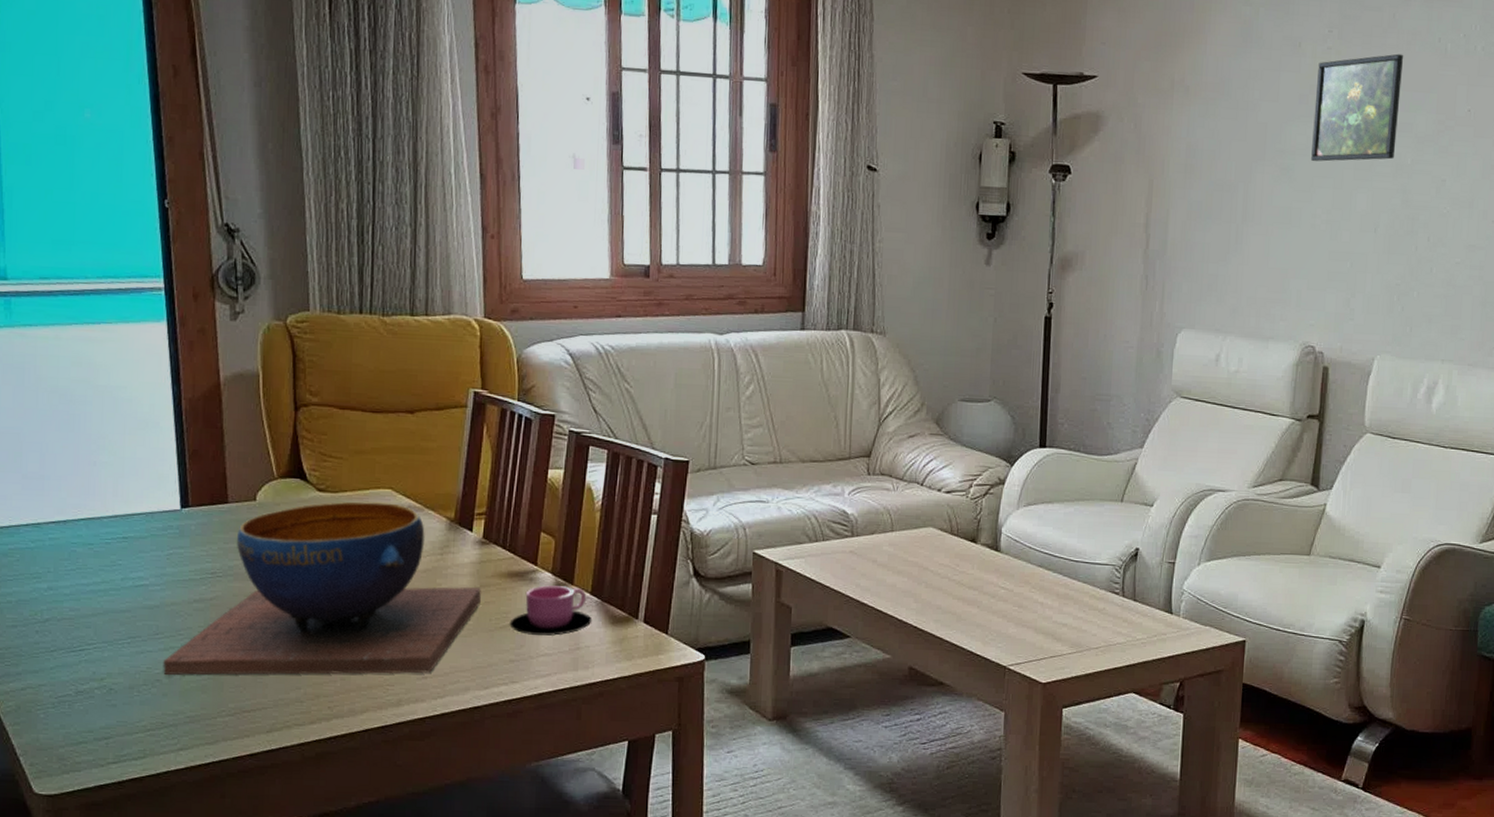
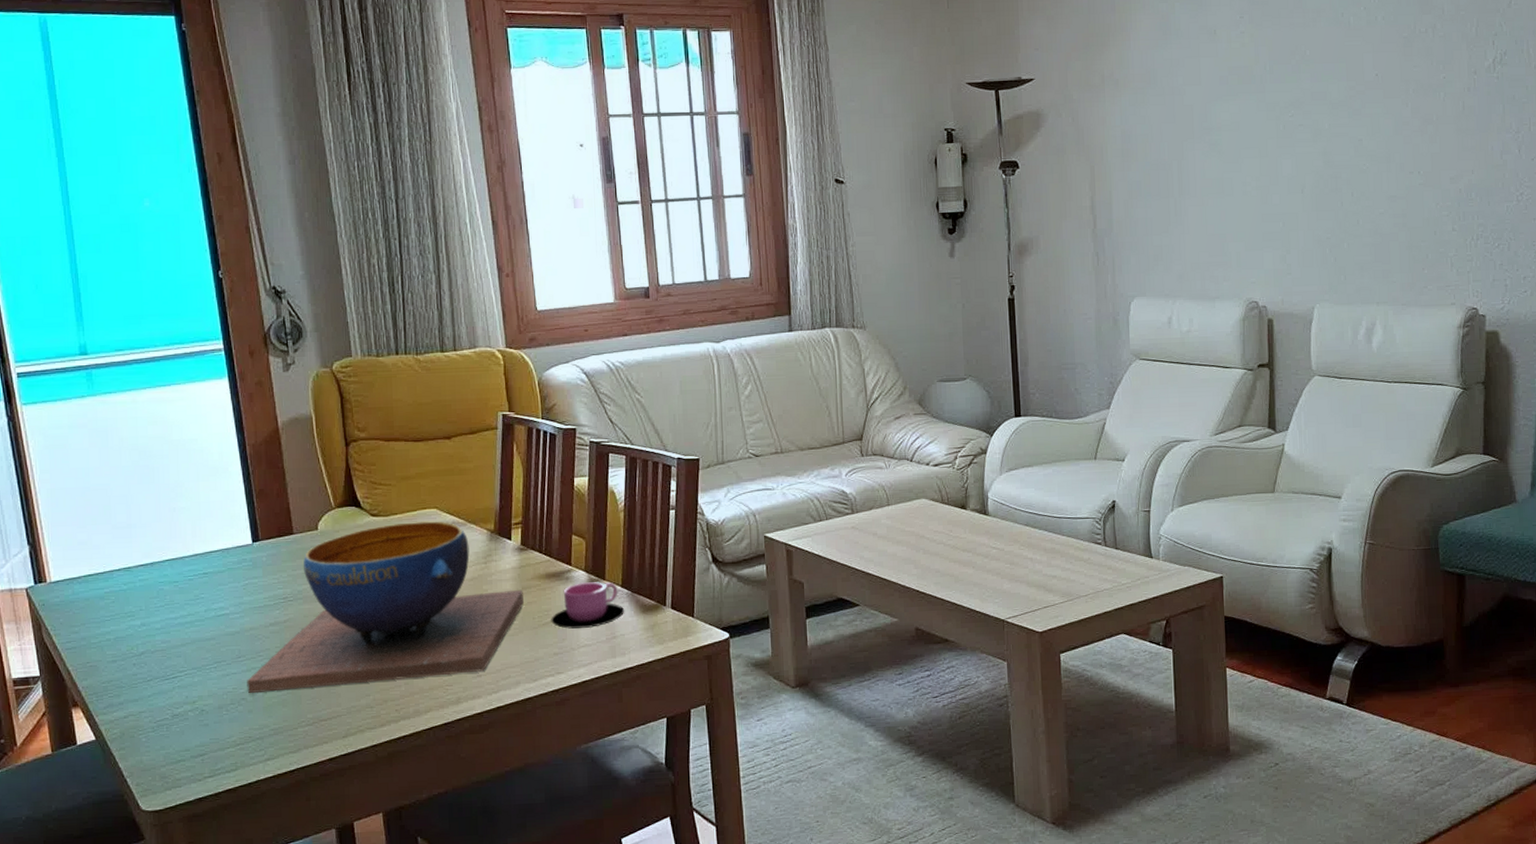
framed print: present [1311,53,1404,162] -> none [1234,31,1313,134]

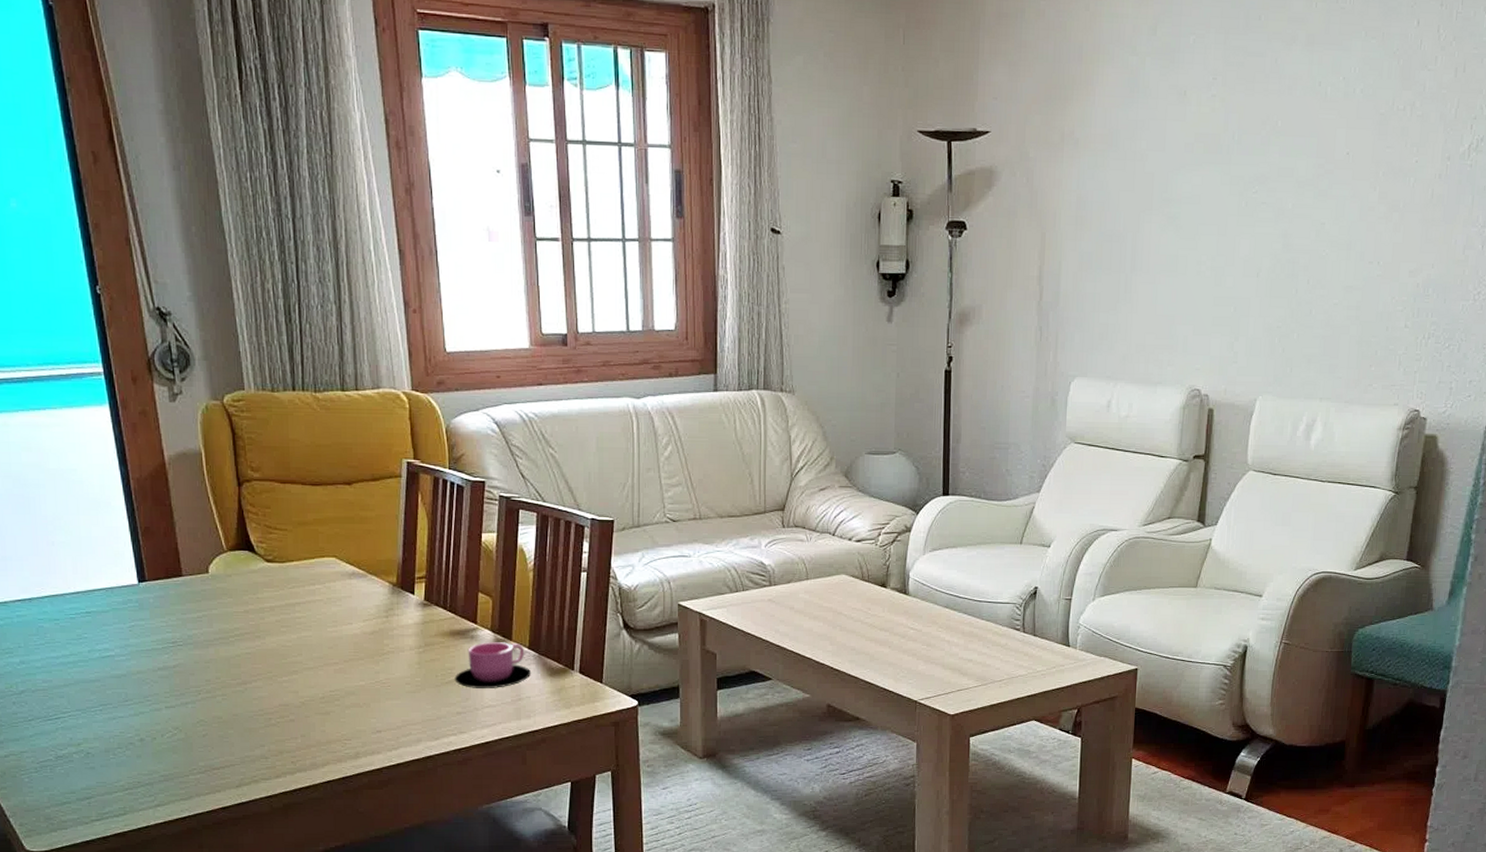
decorative bowl: present [247,521,524,694] -> none [134,570,426,739]

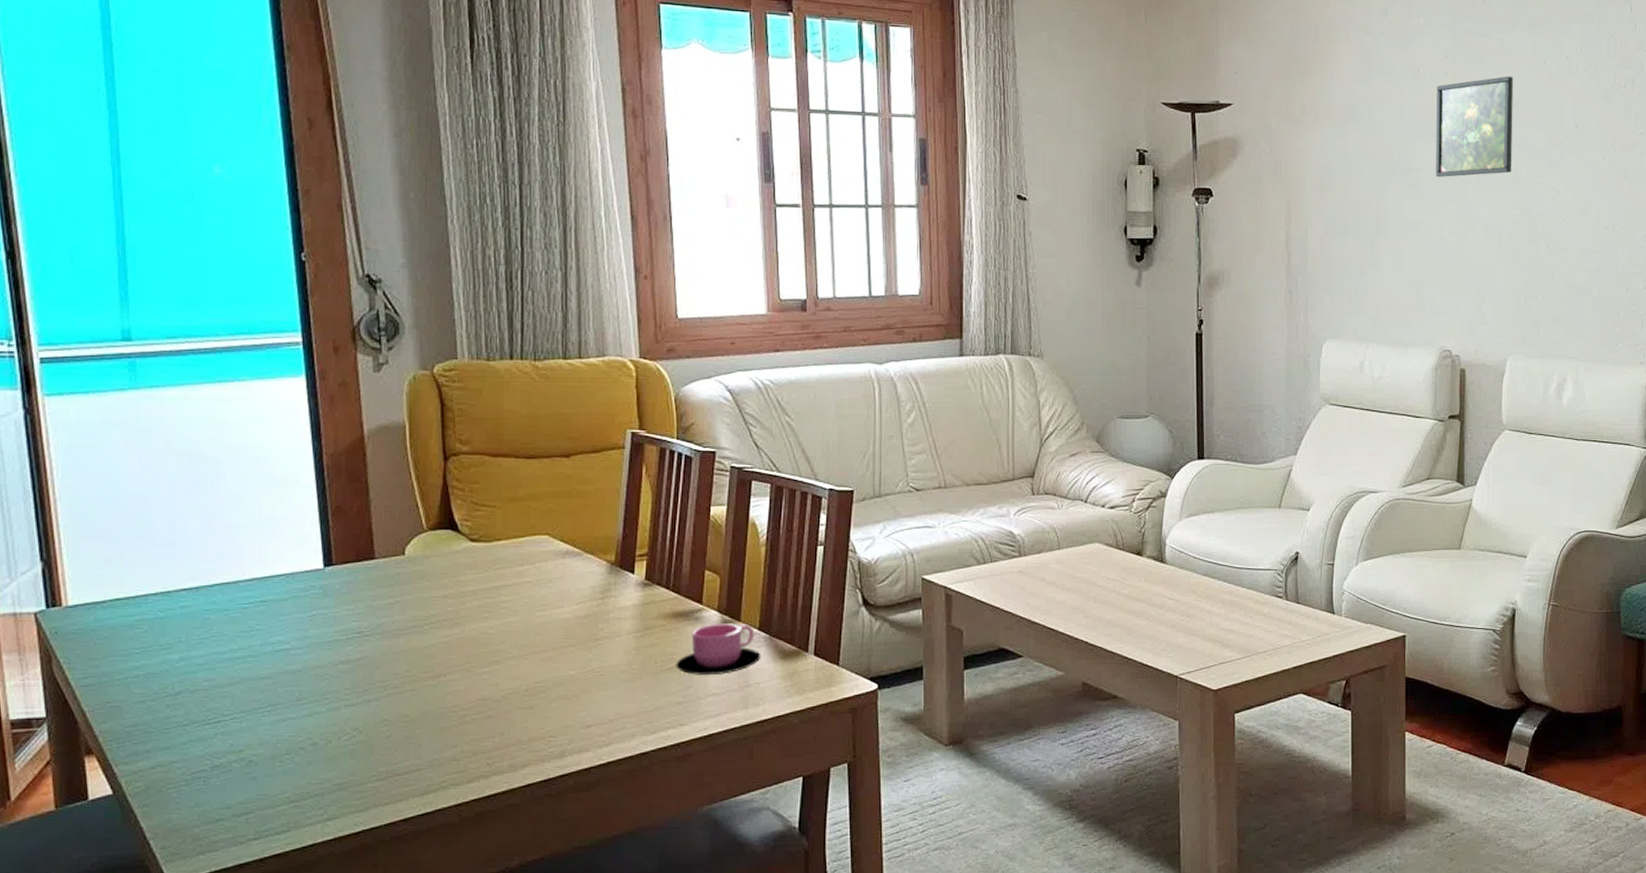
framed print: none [1196,99,1286,209] -> present [1436,76,1514,177]

